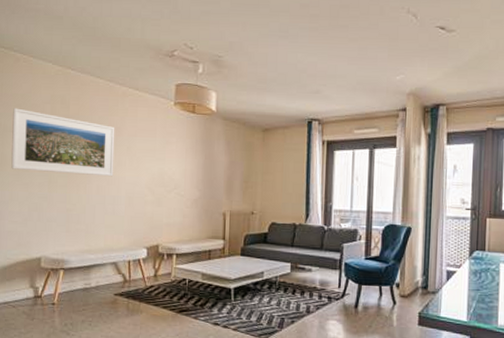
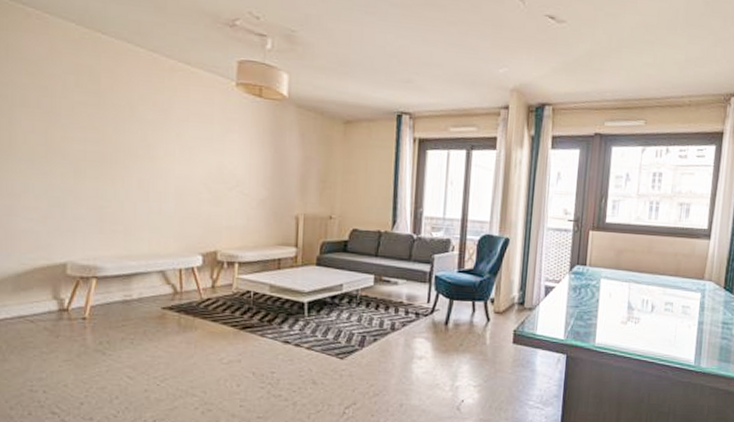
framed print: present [11,108,115,177] -> none [23,77,161,169]

